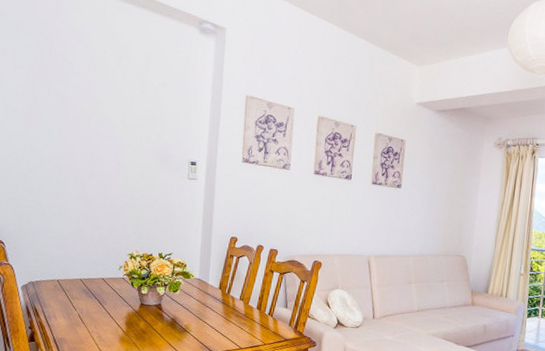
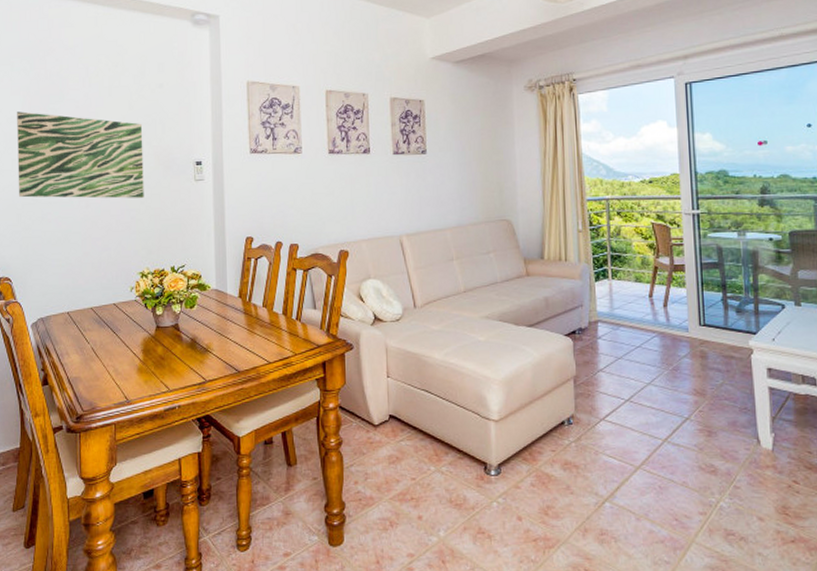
wall art: none [16,86,143,187] -> present [17,111,144,199]

